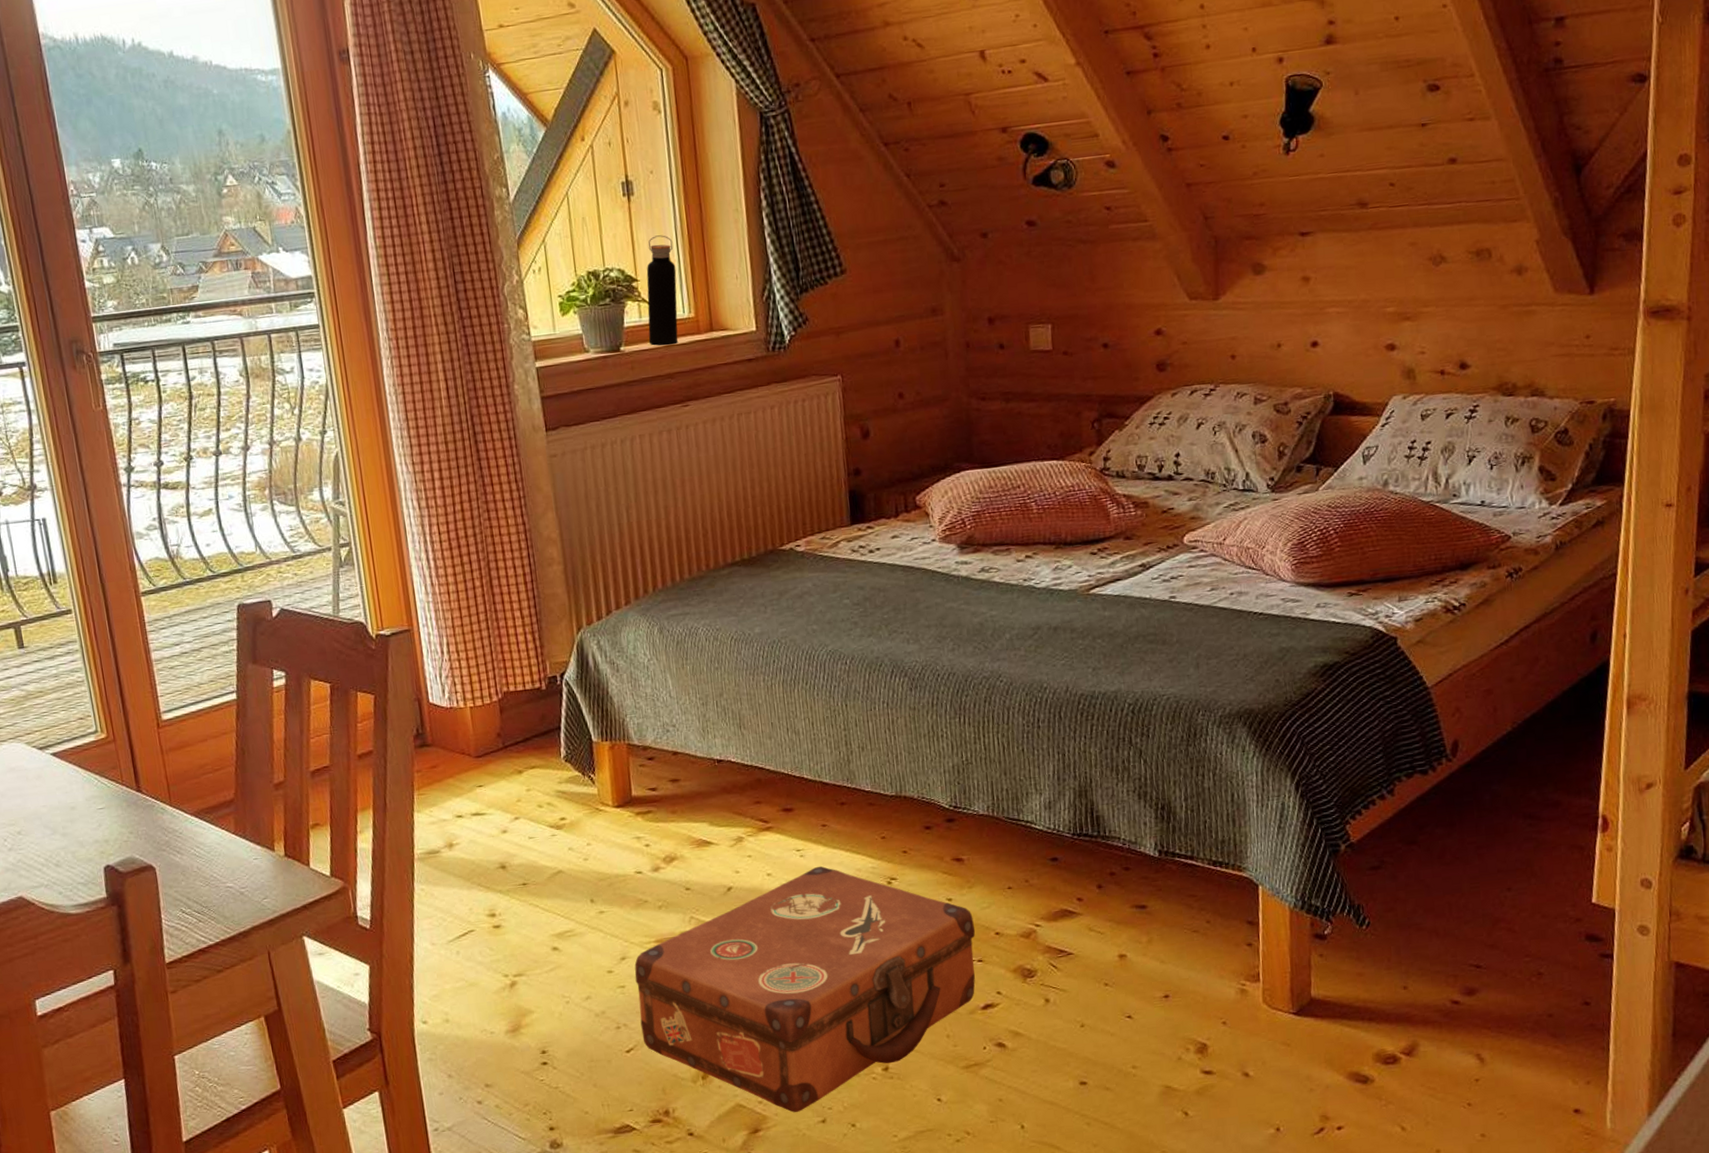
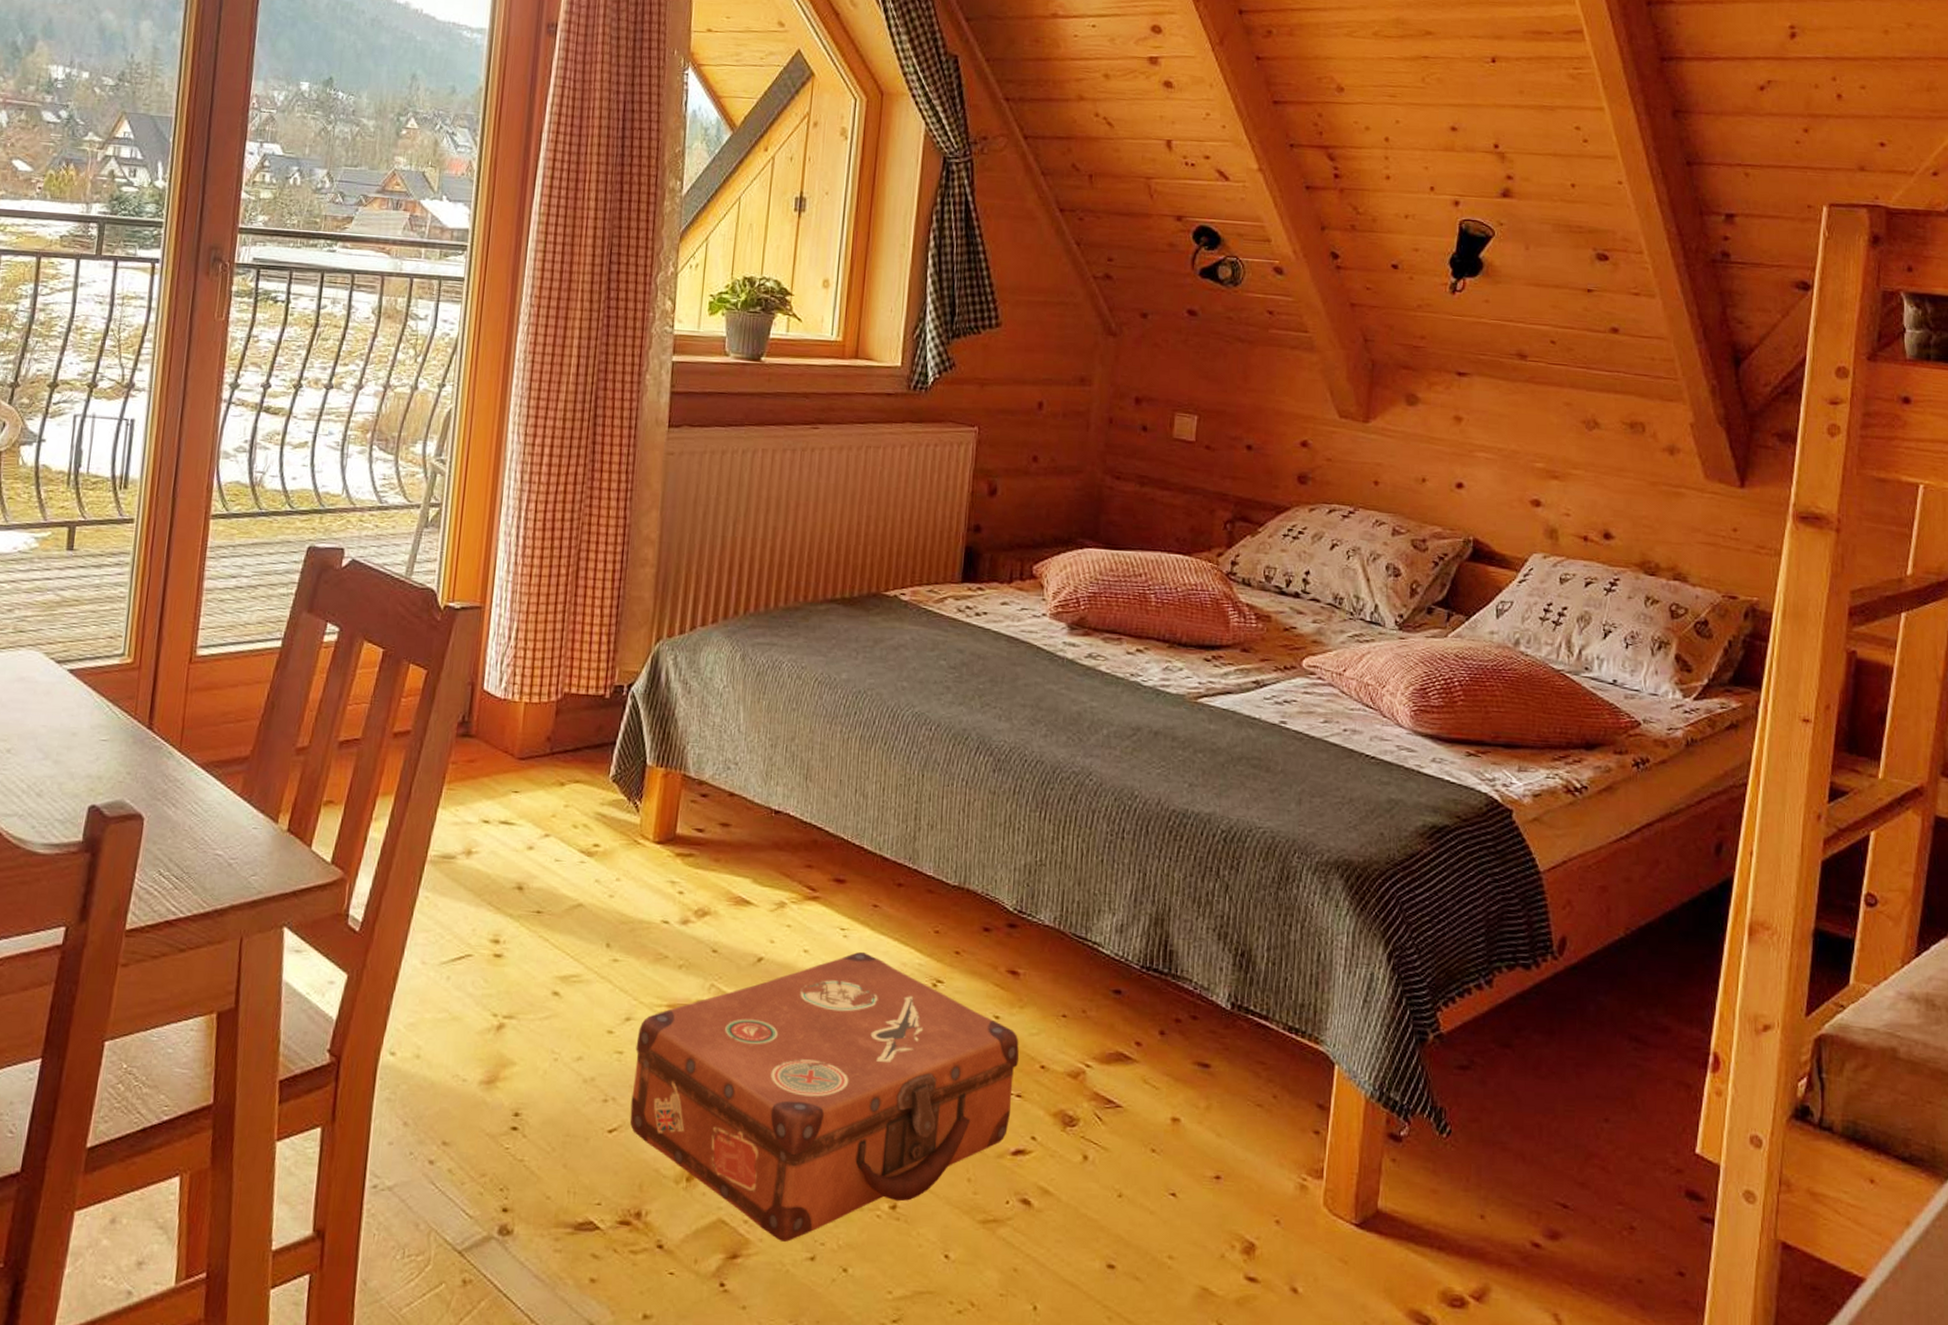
water bottle: present [646,235,679,346] -> none [791,255,835,365]

